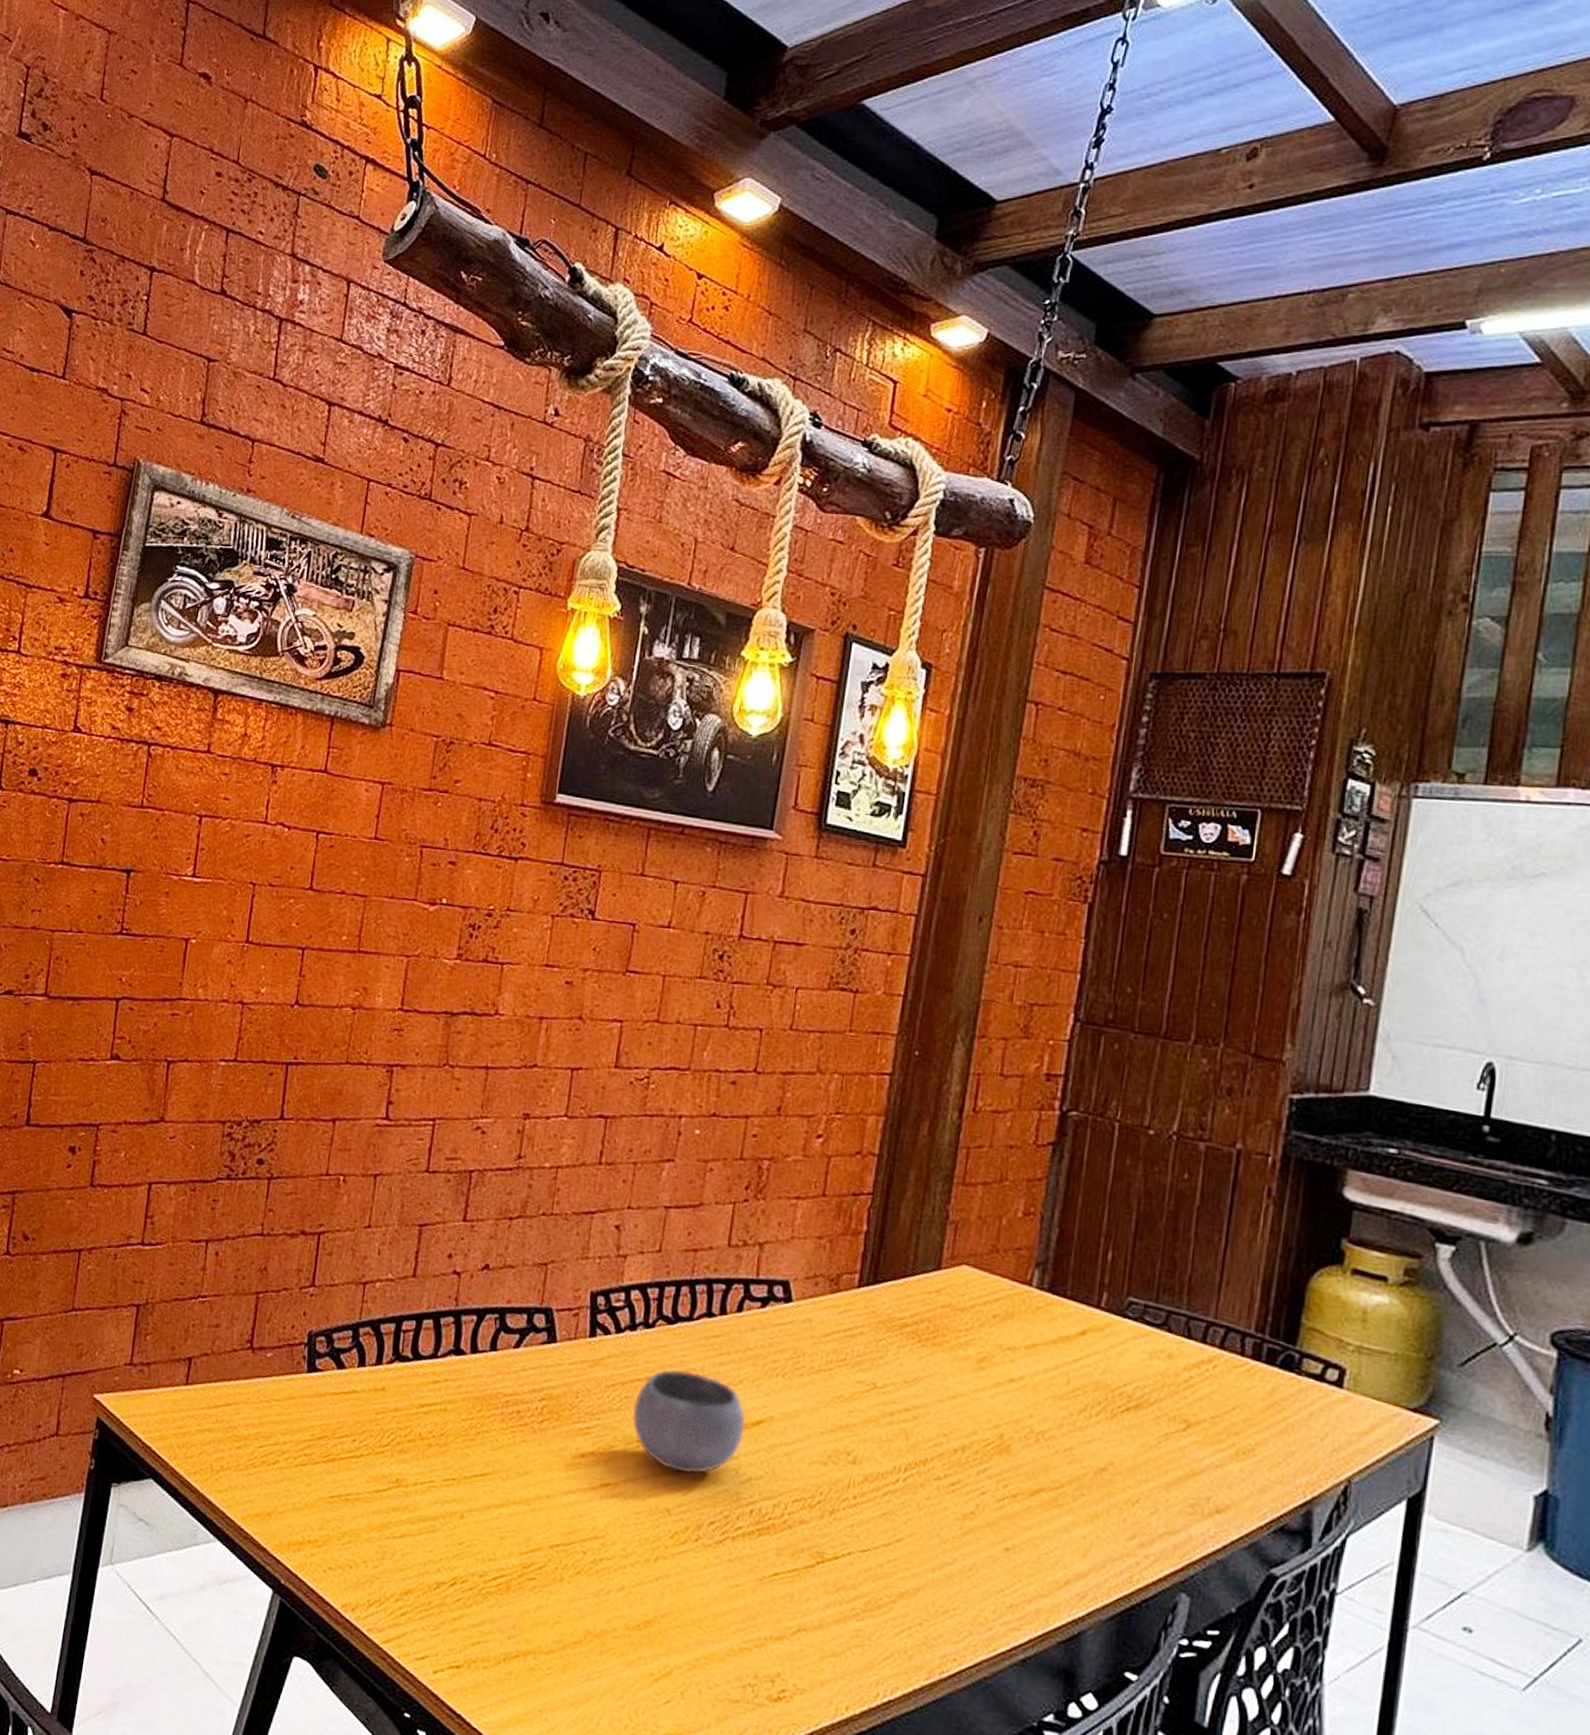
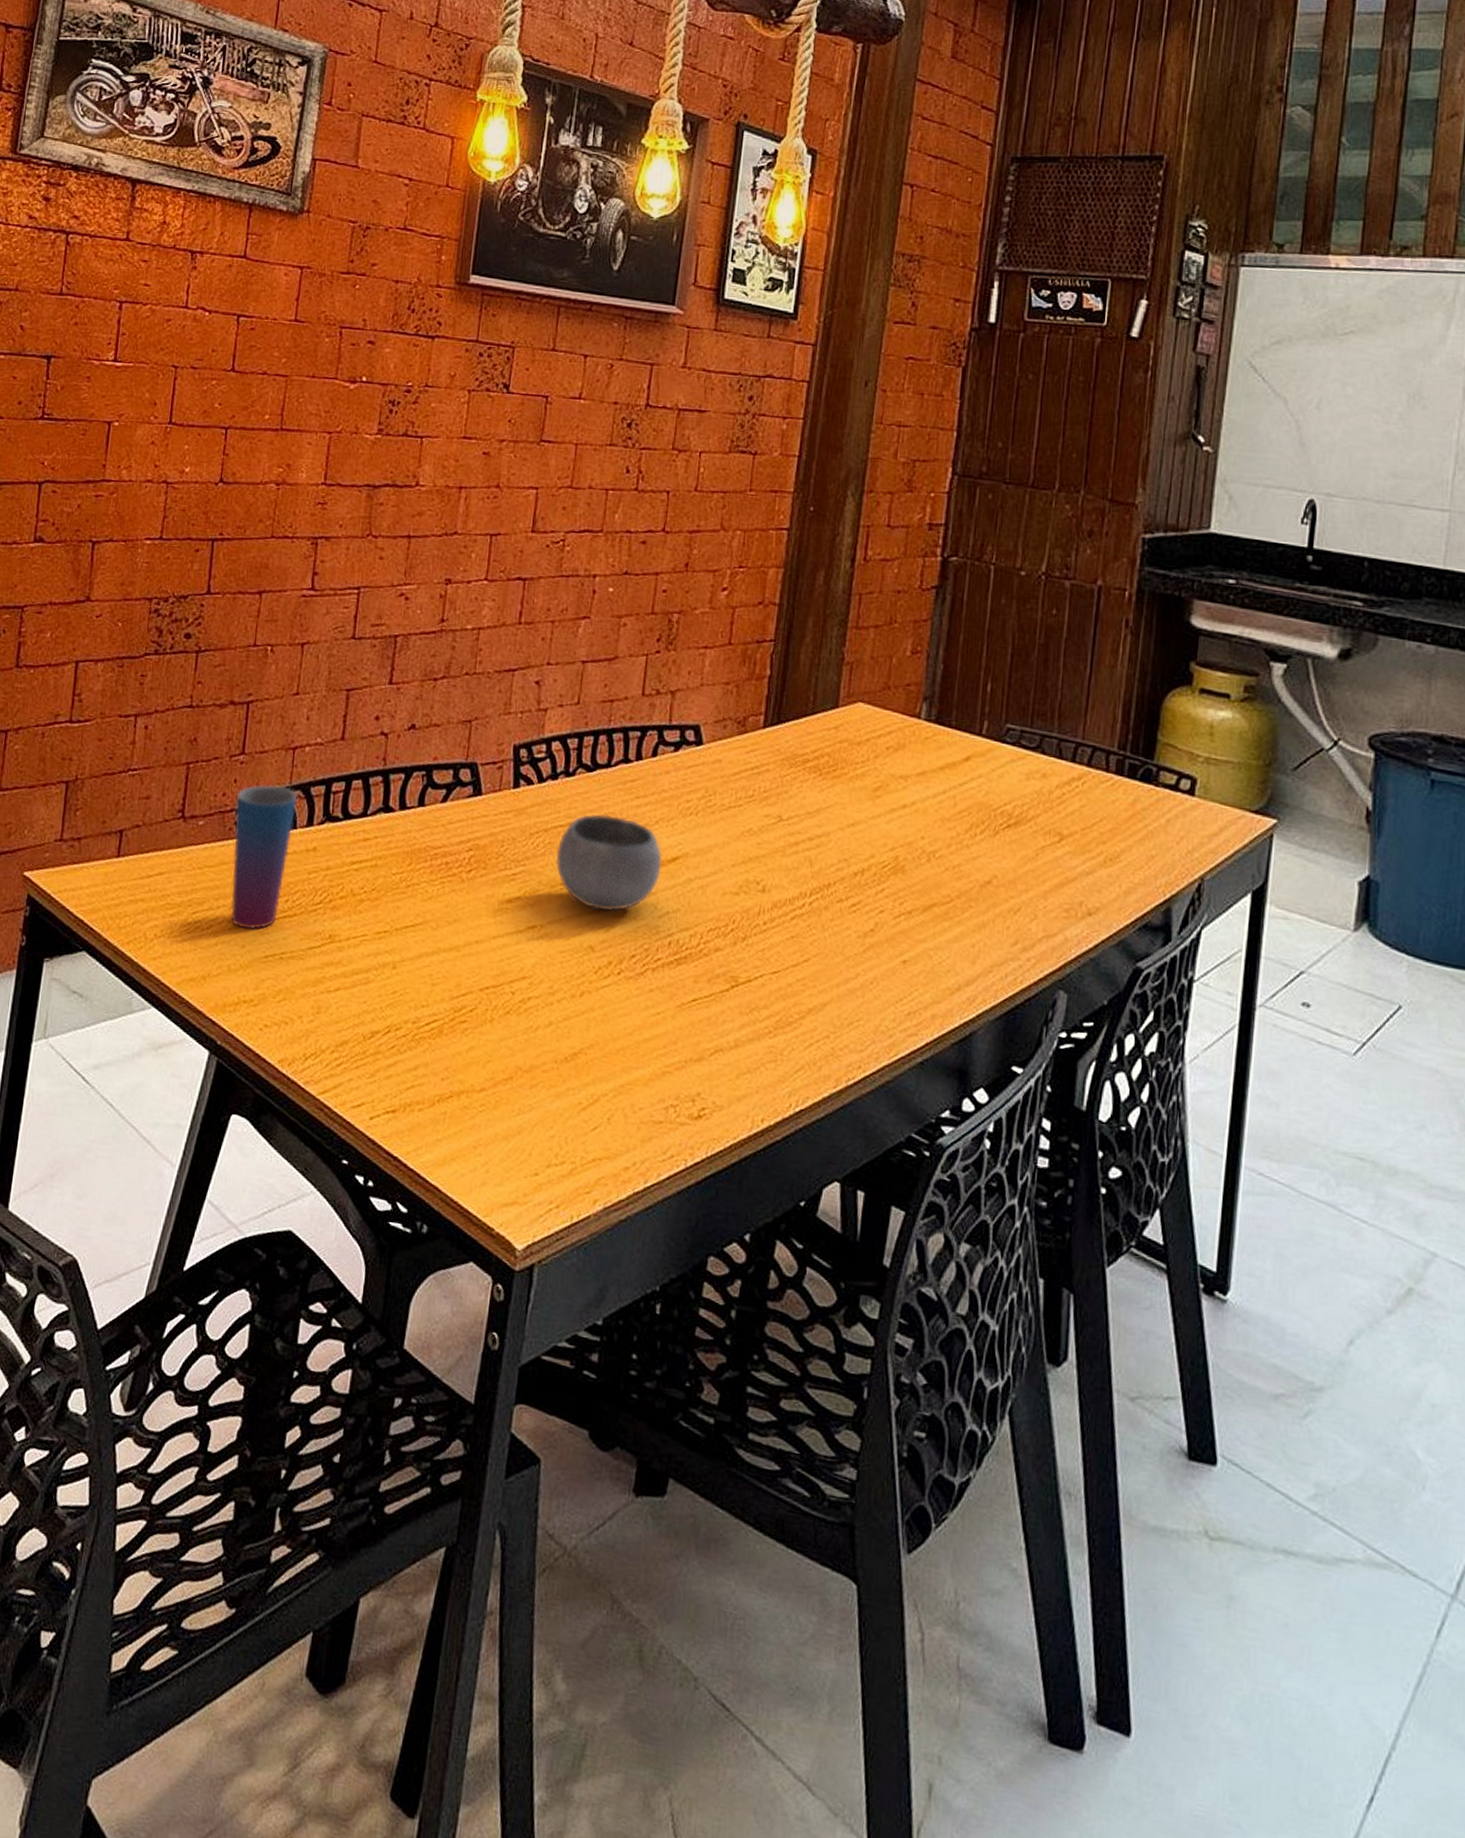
cup: none [296,1318,368,1469] -> present [230,784,298,930]

